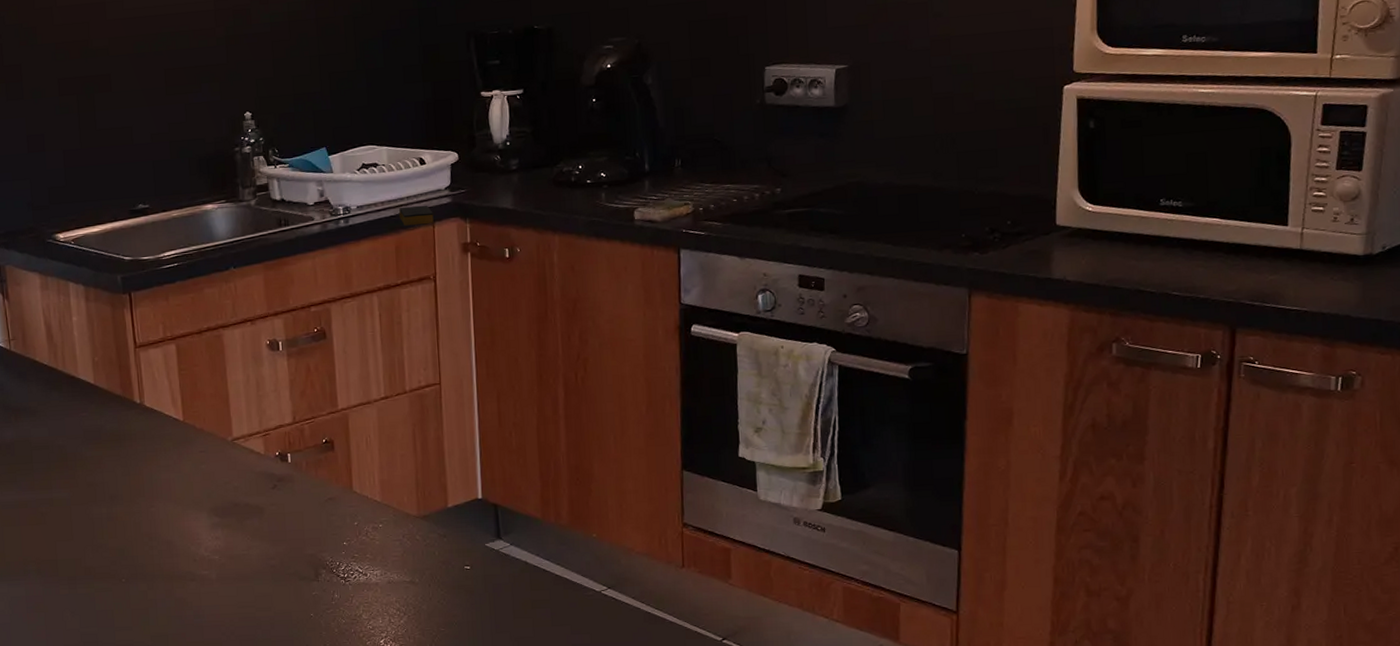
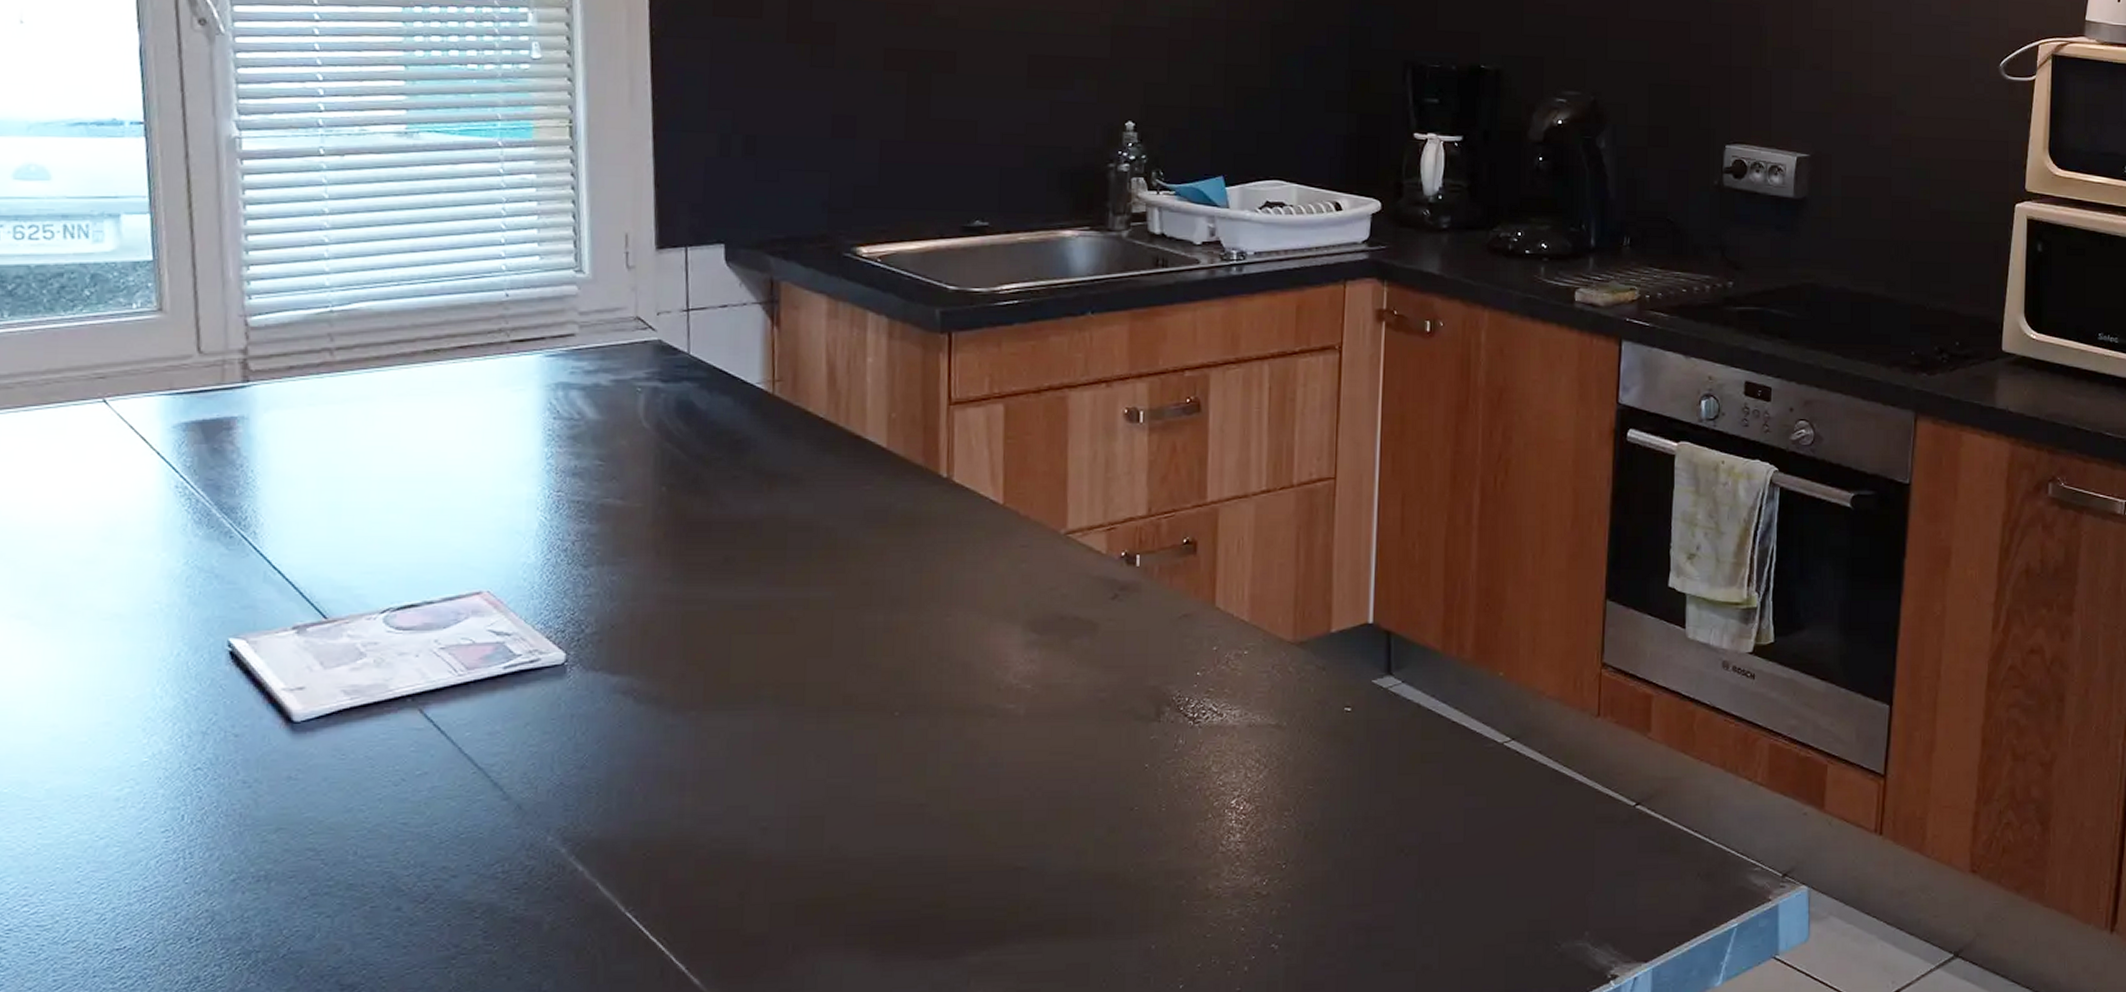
sponge: present [398,205,434,226] -> none [1304,259,1346,283]

